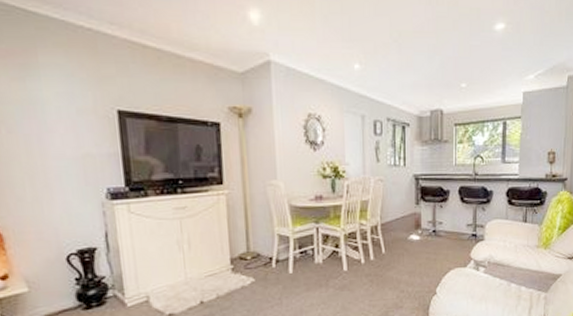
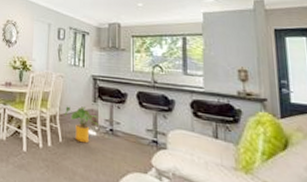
house plant: none [386,211,423,250] -> present [64,106,100,143]

